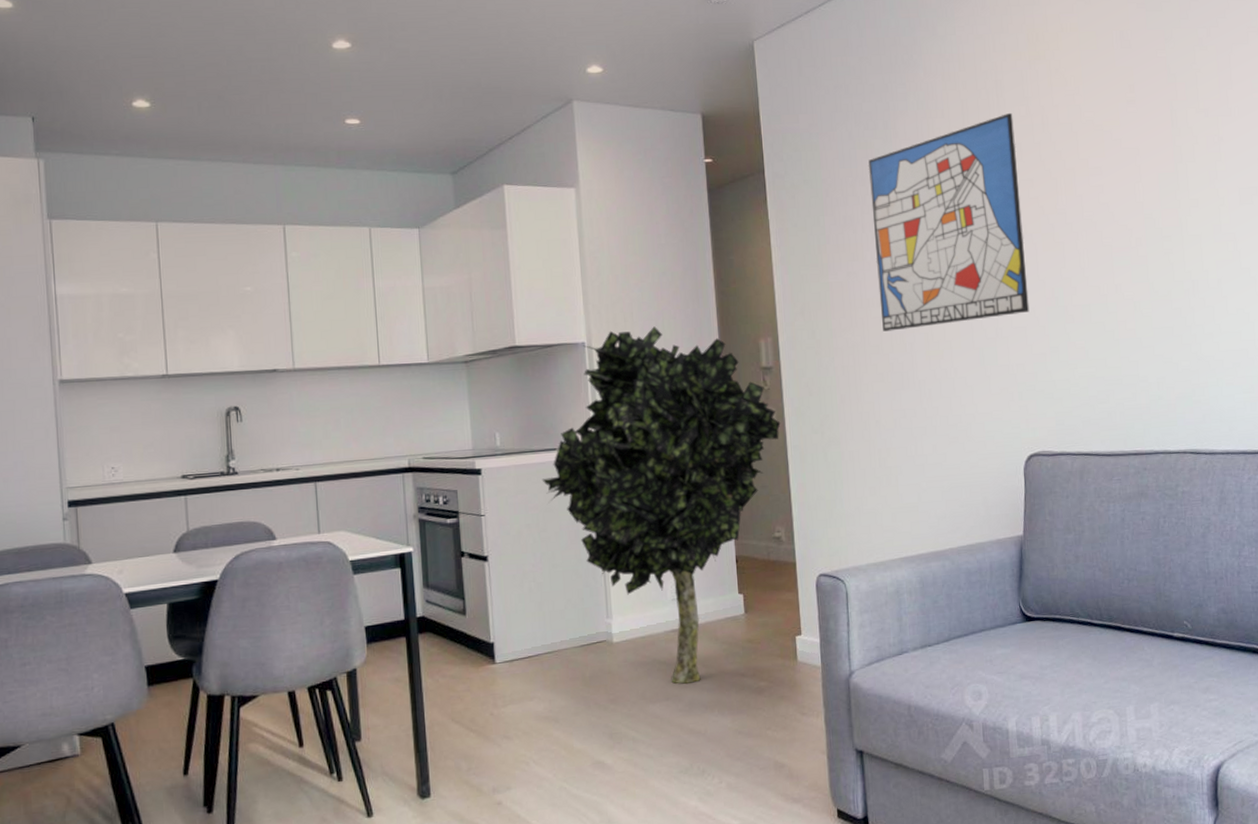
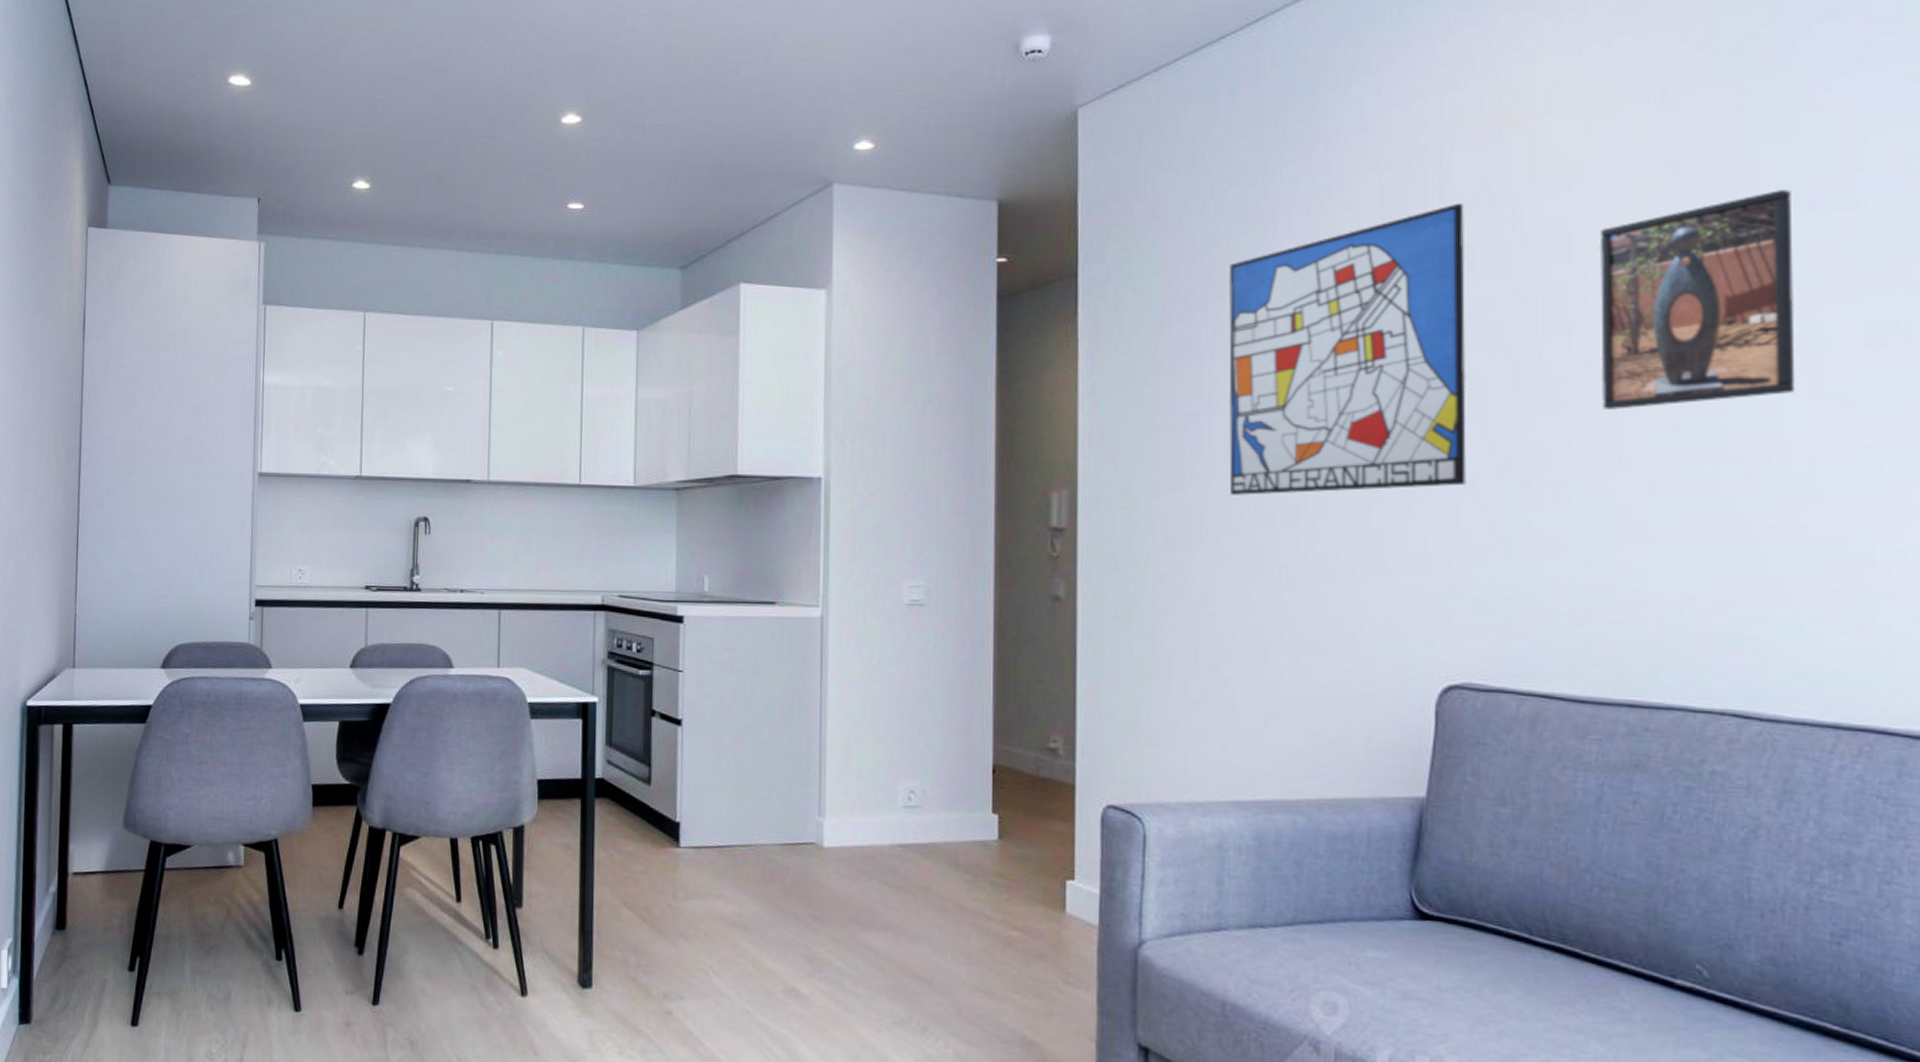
tree: present [542,326,781,684] -> none [754,464,1071,915]
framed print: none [1094,102,1207,254] -> present [1600,190,1796,410]

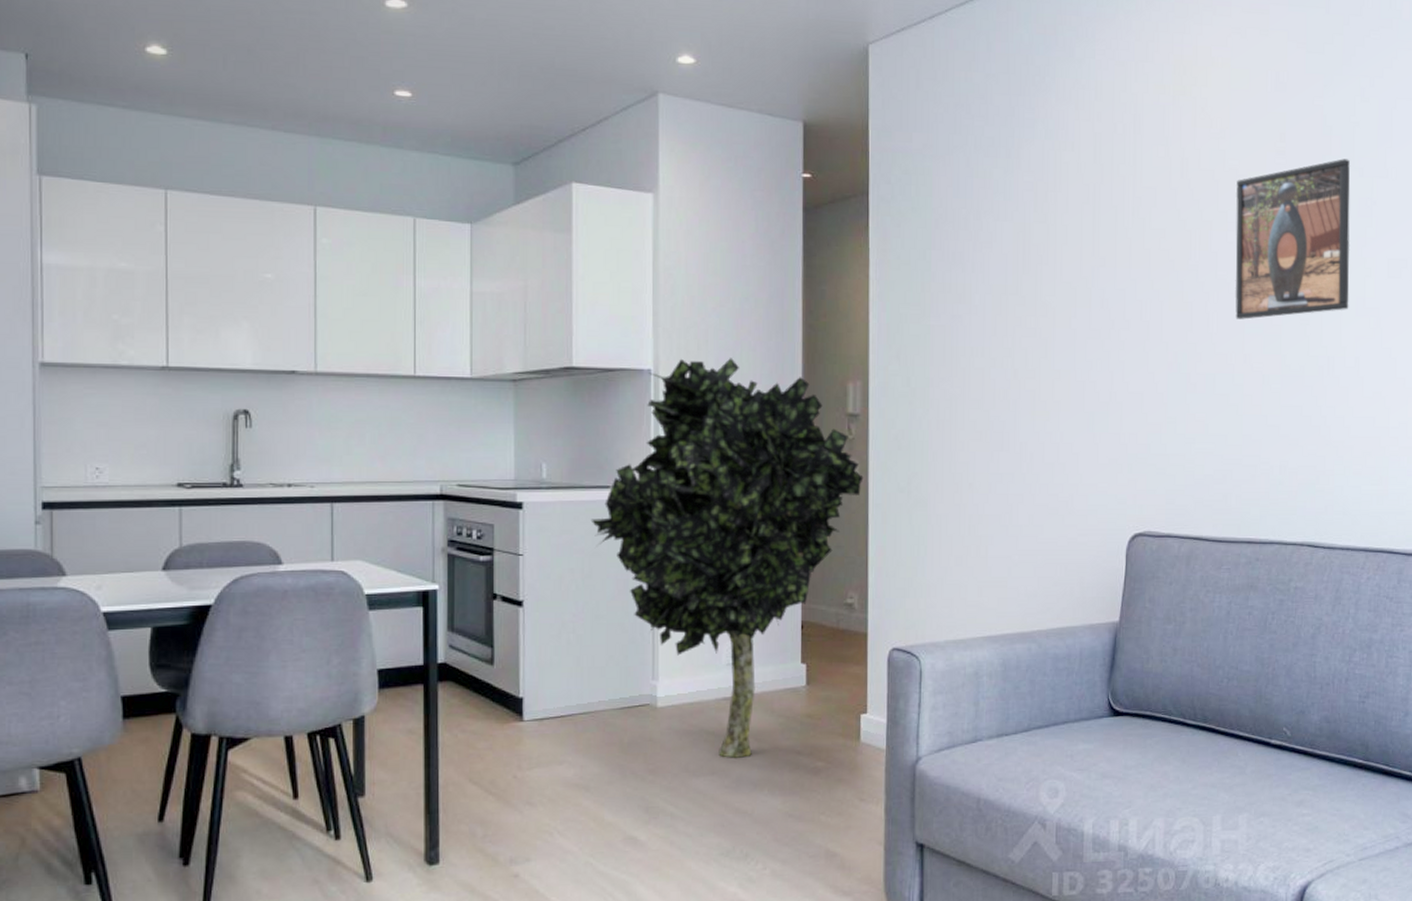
tree: none [754,464,1071,915] -> present [590,358,864,758]
wall art: present [1228,202,1467,495] -> none [984,152,1150,385]

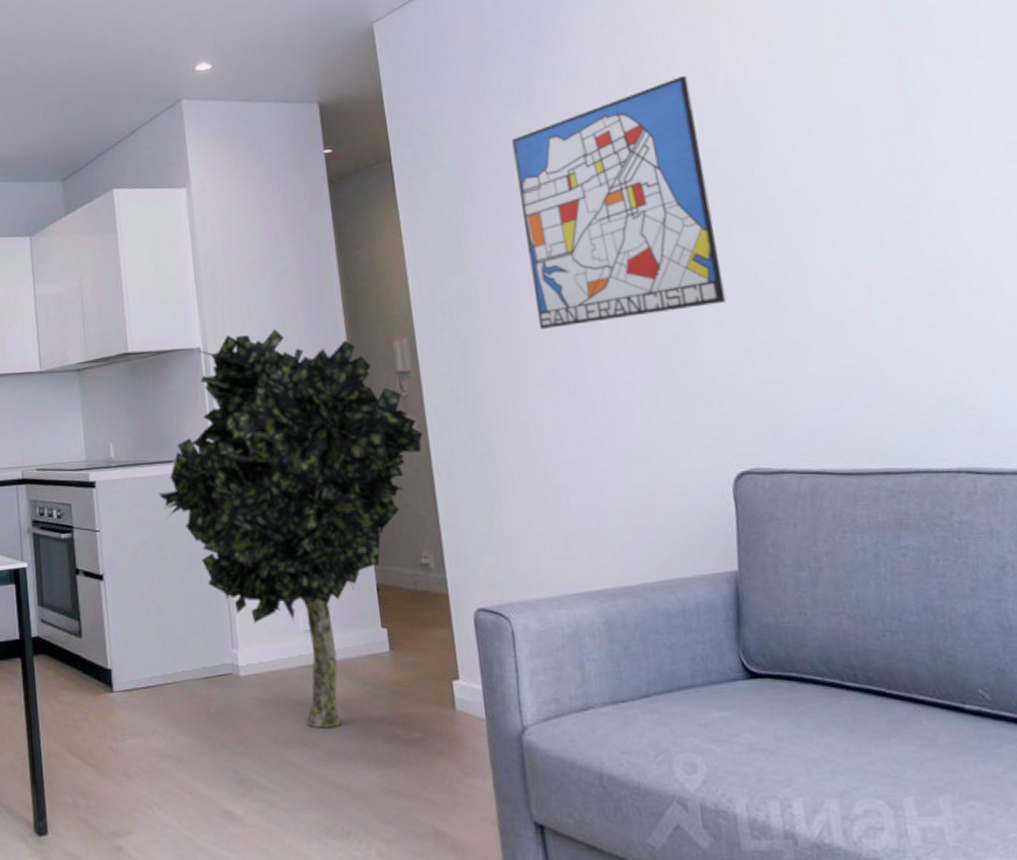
wall art: none [984,152,1150,385] -> present [511,75,726,329]
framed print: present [1235,159,1351,320] -> none [795,45,965,231]

